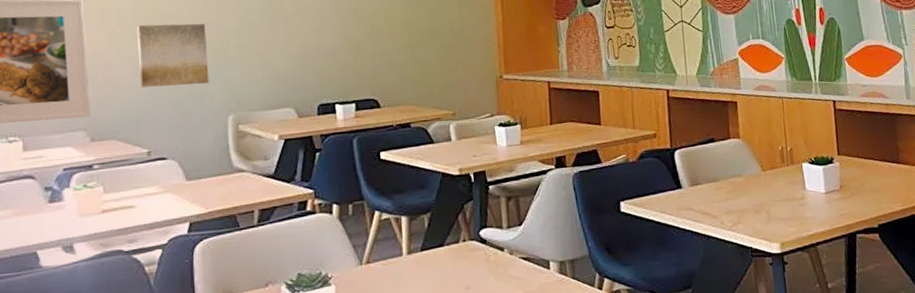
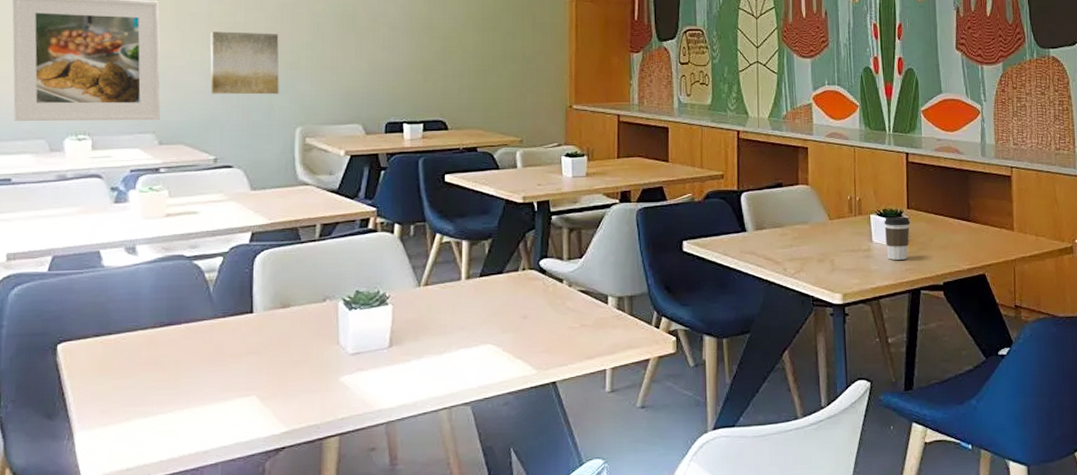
coffee cup: none [816,163,842,207] -> present [884,216,911,260]

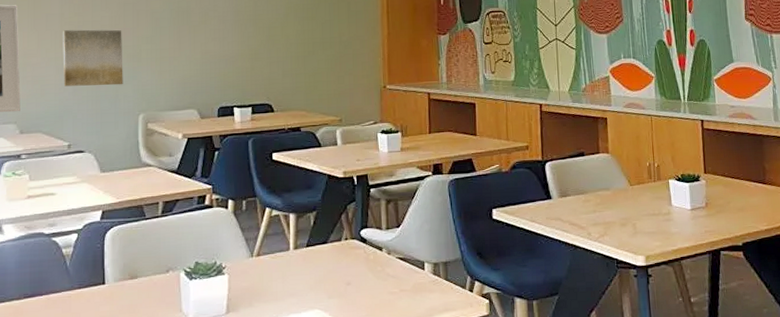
coffee cup: present [884,216,911,260] -> none [682,180,708,223]

